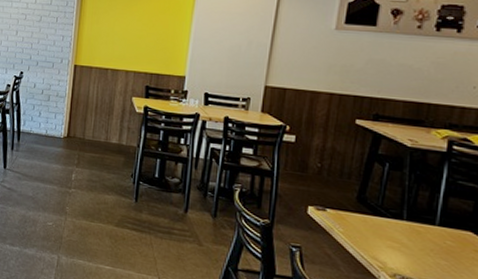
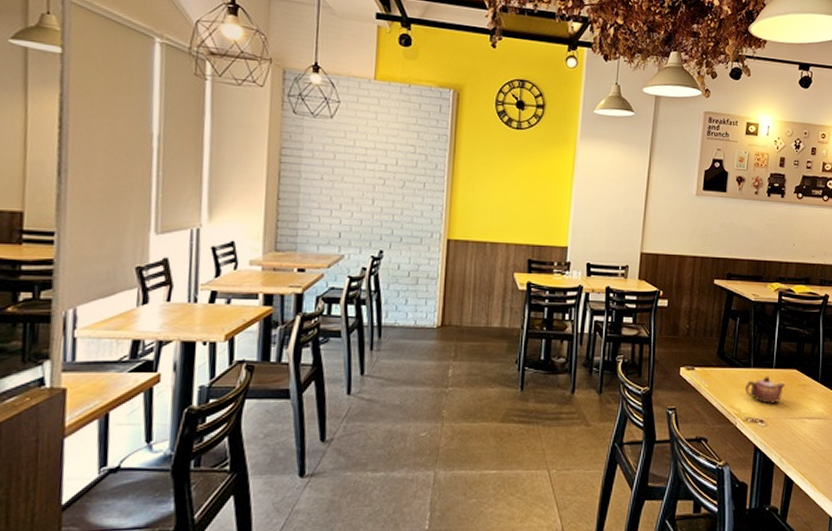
teapot: none [393,232,454,265] -> present [744,376,786,404]

